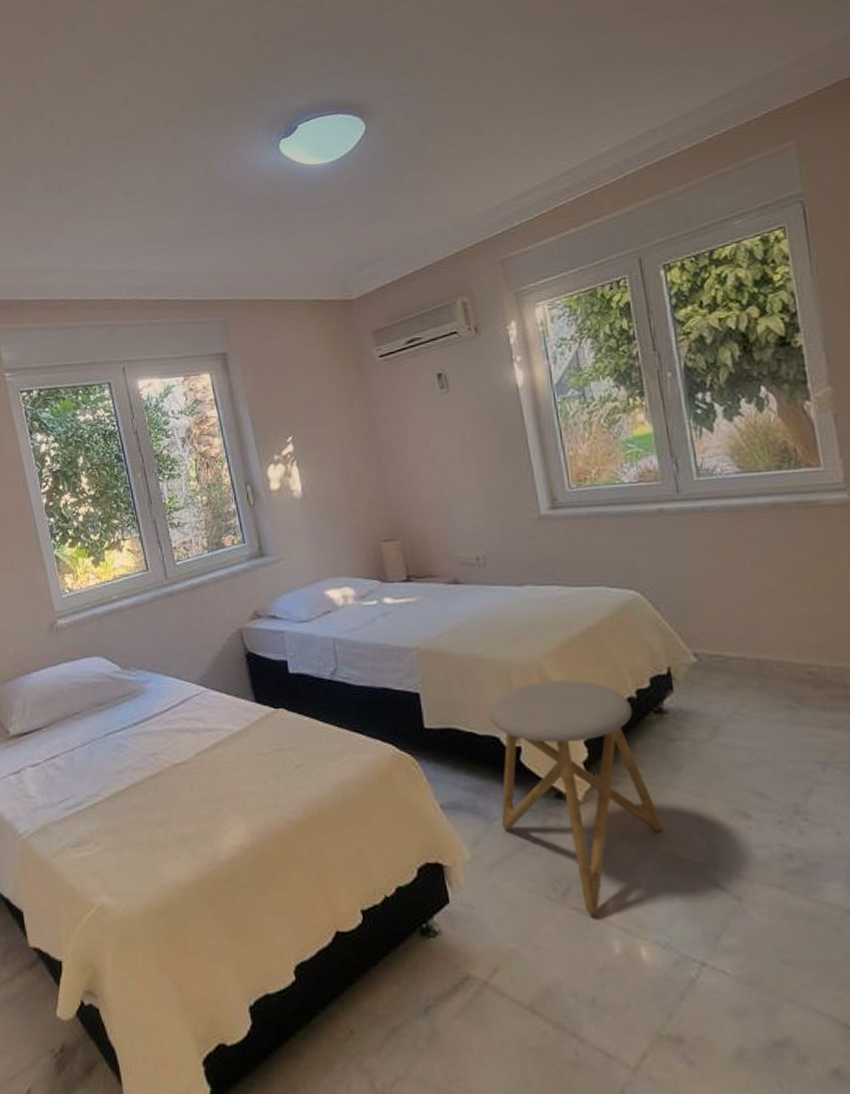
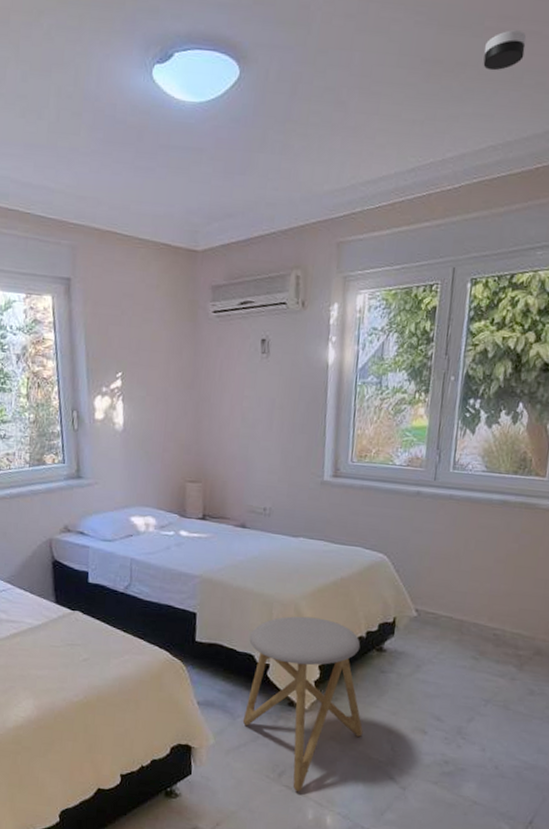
smoke detector: none [616,17,663,62] -> present [483,30,527,71]

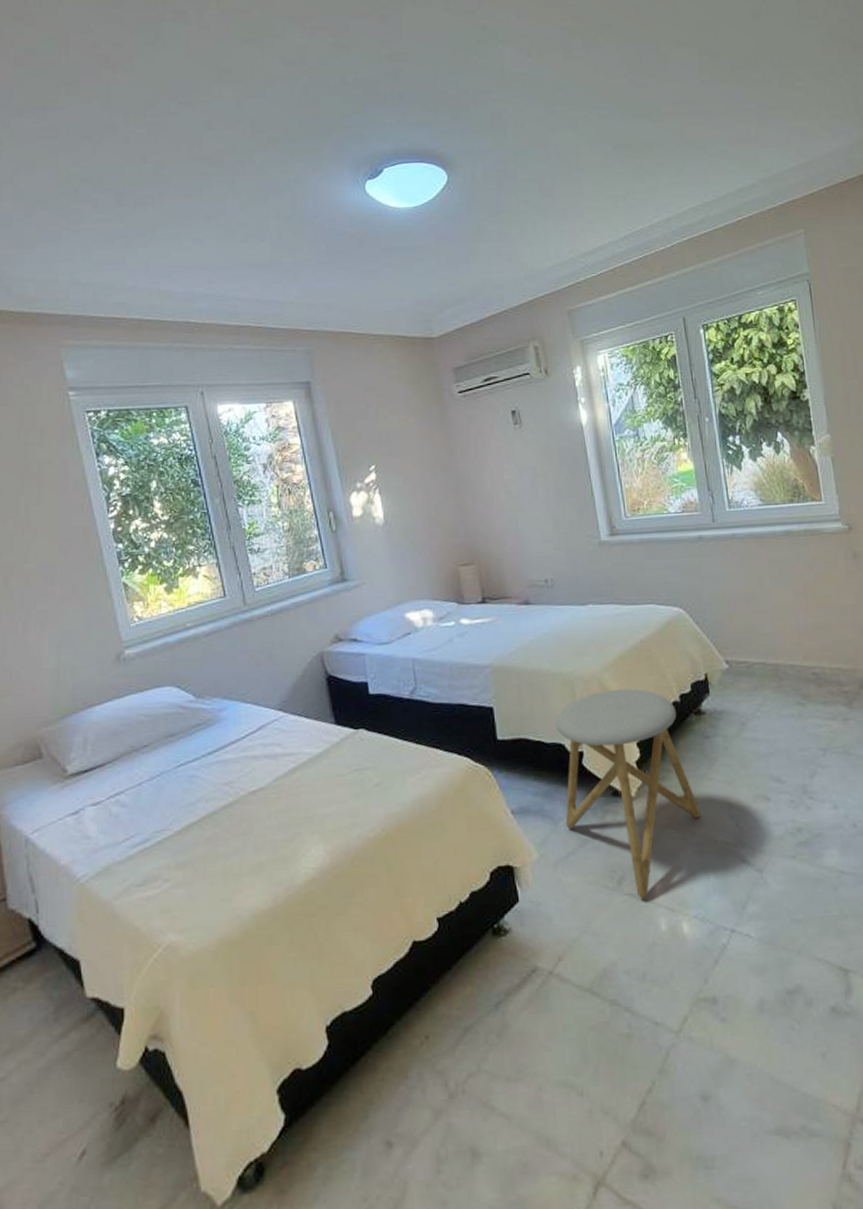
smoke detector: present [483,30,527,71] -> none [665,112,703,147]

